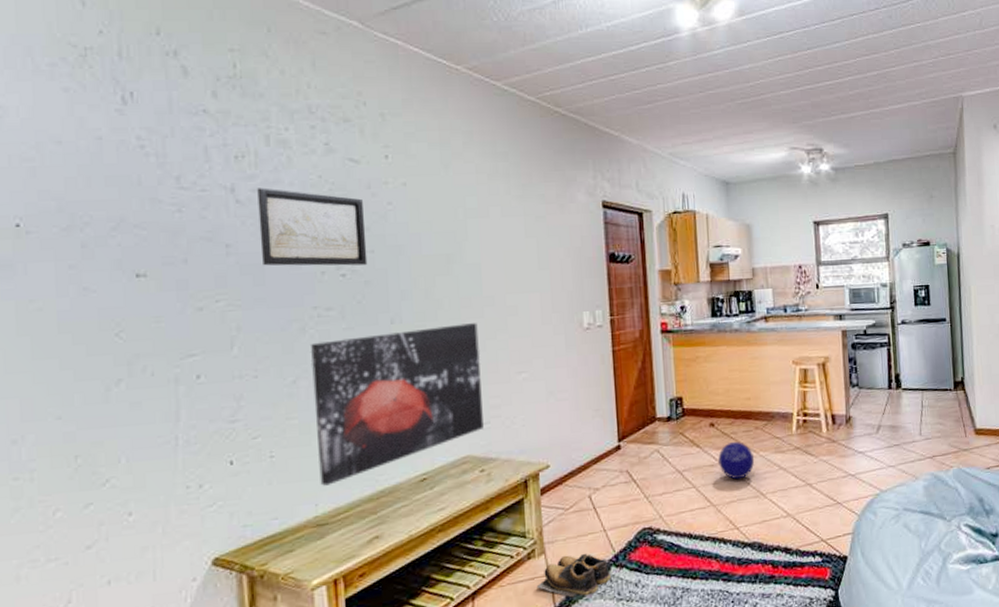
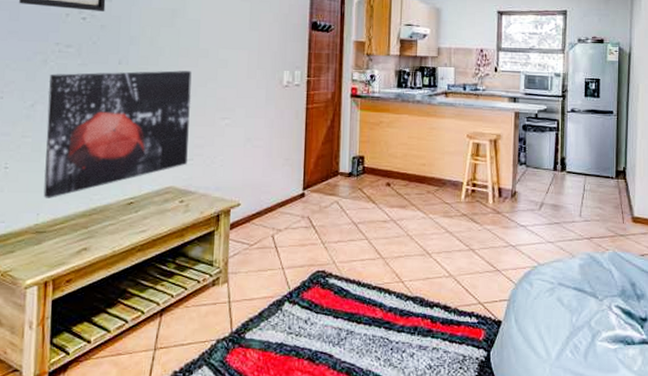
shoes: present [536,554,612,598] -> none [217,286,285,326]
ball: present [718,441,755,480] -> none [391,202,424,237]

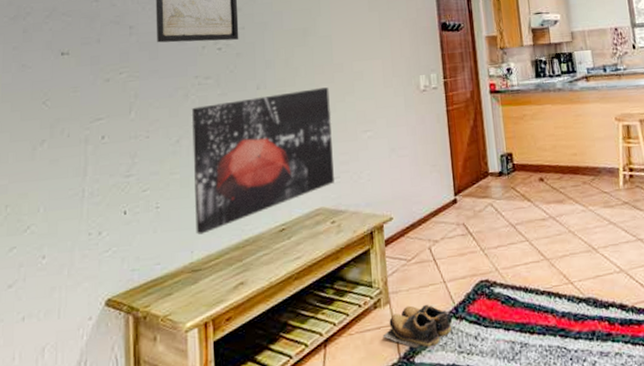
shoes: none [217,286,285,326] -> present [382,305,452,349]

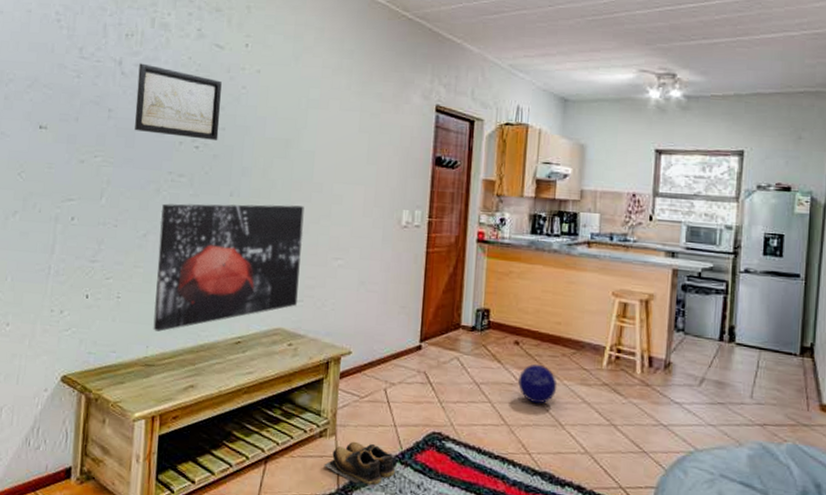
ball: none [549,195,585,234] -> present [518,364,558,404]

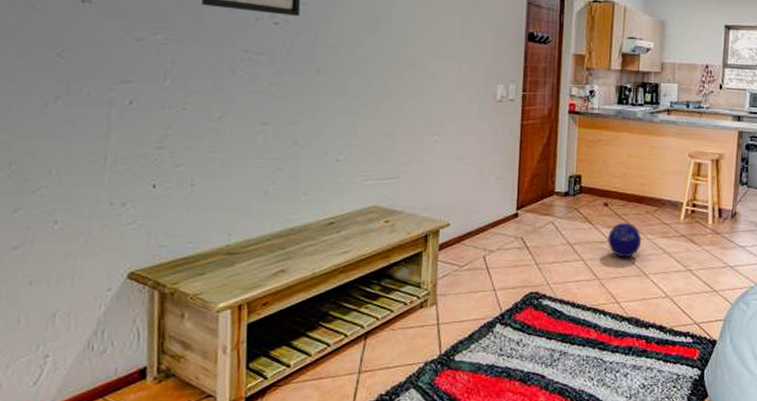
wall art: present [153,203,304,332] -> none [235,82,397,218]
shoes: present [324,441,396,486] -> none [425,308,496,348]

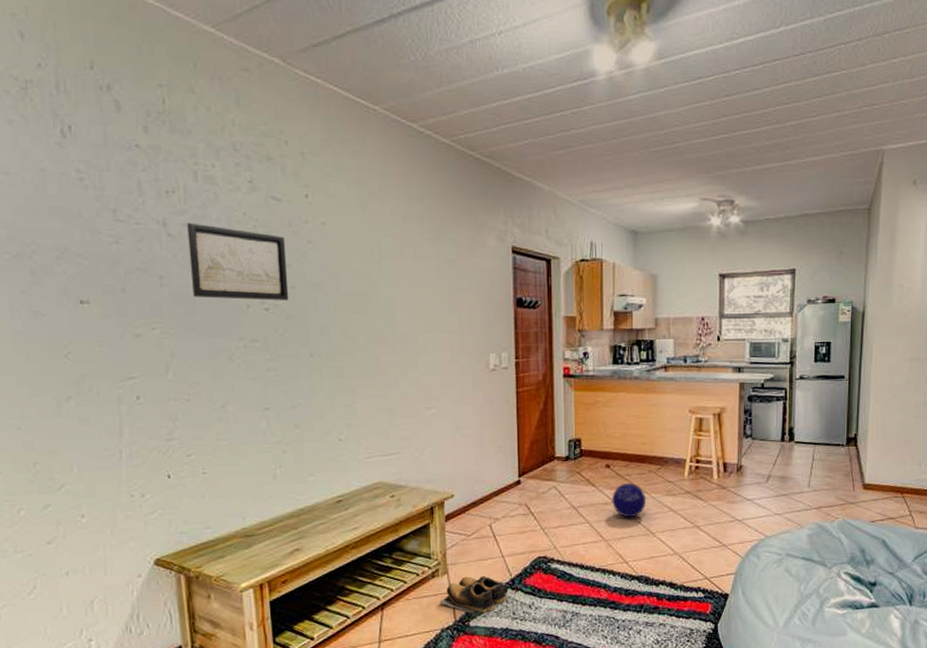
shoes: none [425,308,496,348] -> present [439,576,508,614]

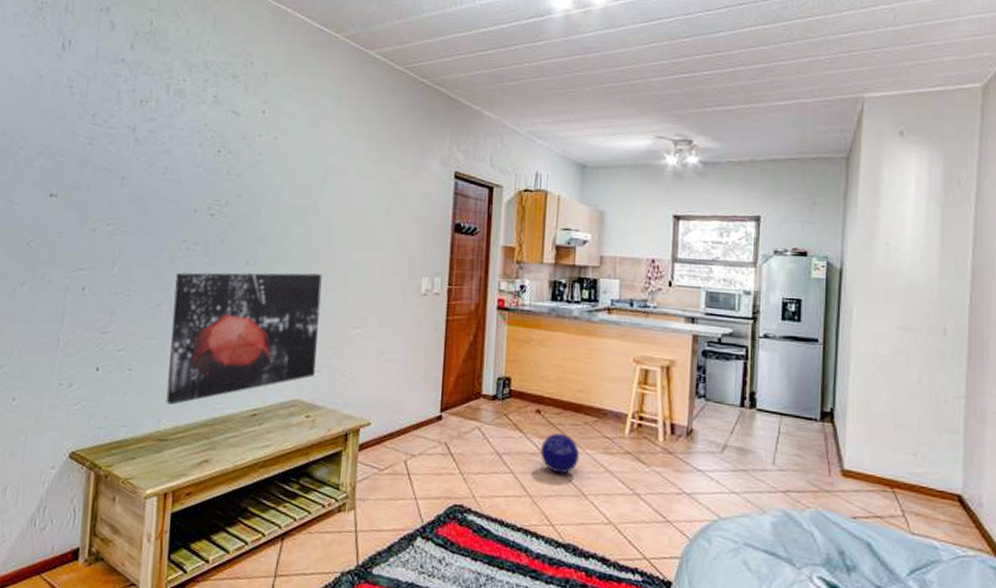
wall art: present [187,223,289,301] -> none [148,130,238,208]
wall art: none [237,360,394,502] -> present [166,272,322,405]
shoes: present [439,576,508,614] -> none [342,515,417,561]

